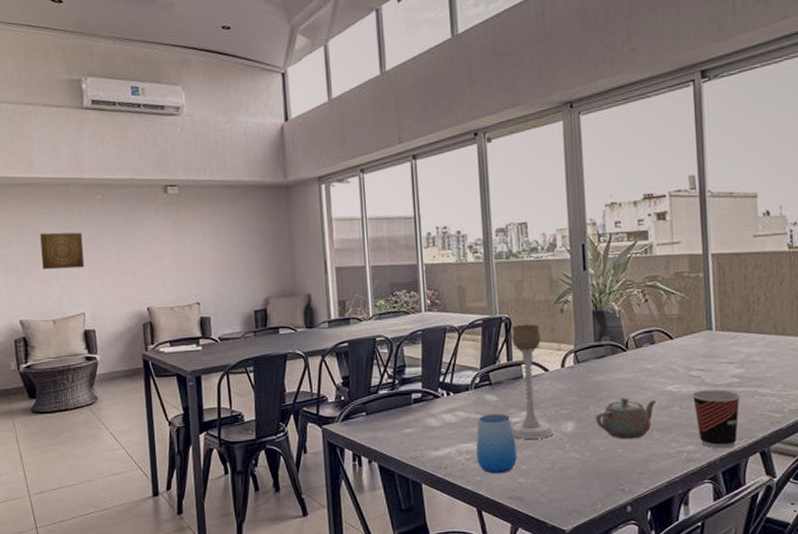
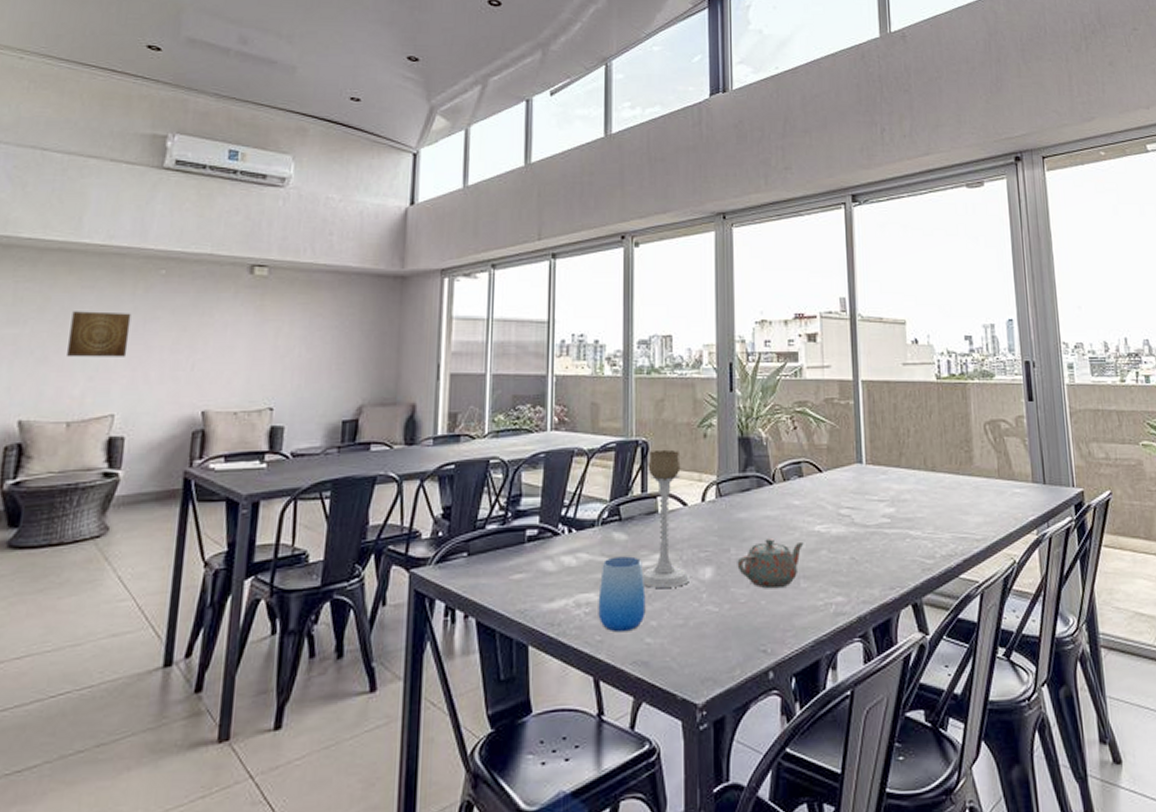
cup: present [691,389,741,449] -> none [841,531,892,601]

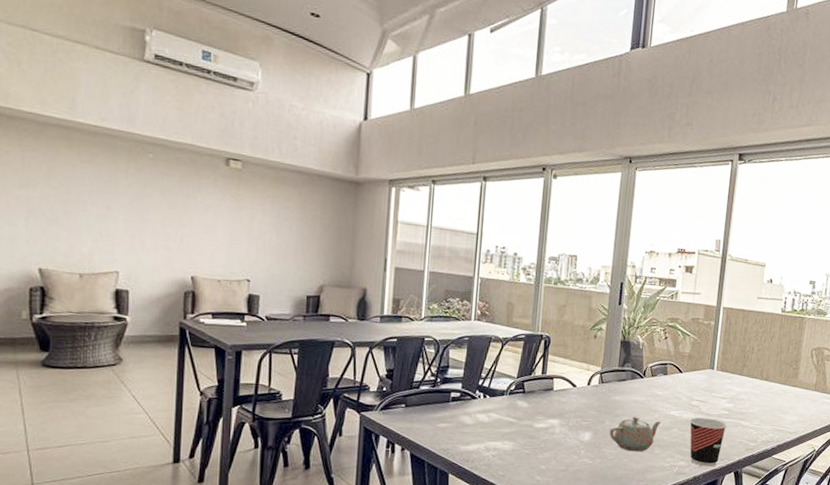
wall art: present [67,311,131,357] -> none [74,181,126,225]
cup: present [598,556,646,633] -> none [502,418,539,471]
candle holder: present [642,449,691,589] -> none [537,344,574,445]
cup: none [841,531,892,601] -> present [689,417,727,467]

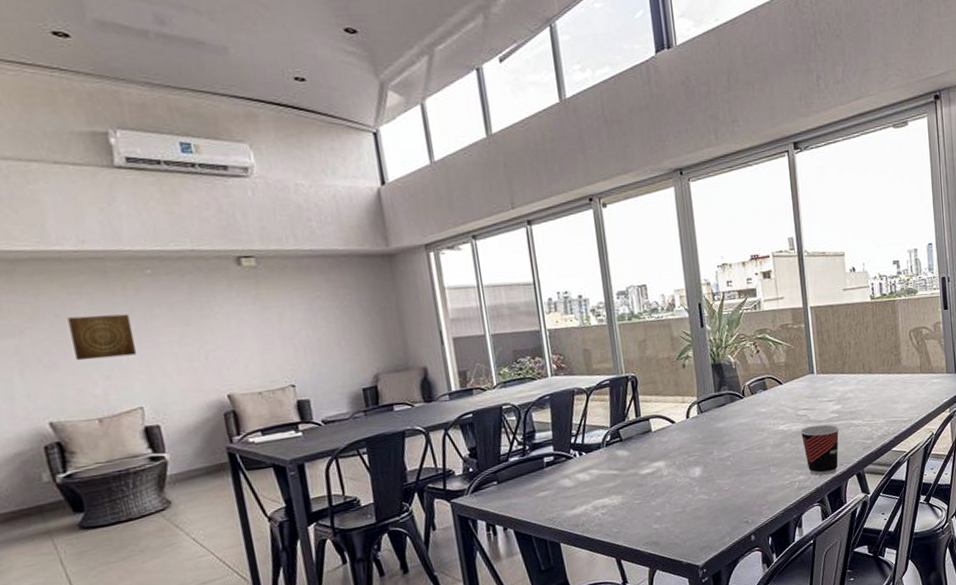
wall art: none [74,181,126,225] -> present [67,314,137,361]
teapot: present [609,416,661,452] -> none [719,439,771,478]

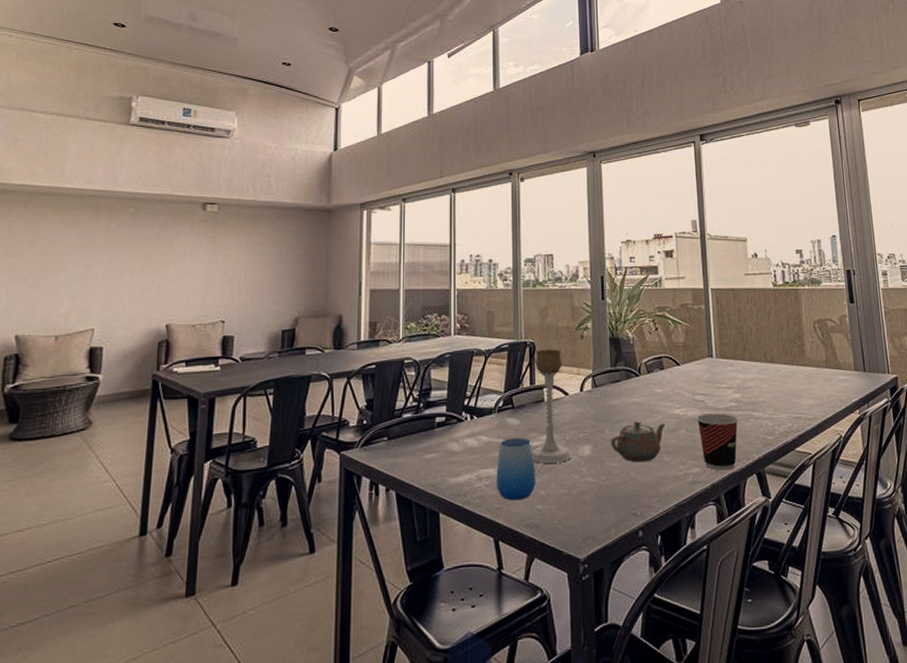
wall art: present [67,314,137,361] -> none [54,244,106,282]
cup: none [611,467,651,525] -> present [496,438,536,501]
candle holder: none [638,380,684,489] -> present [532,349,573,464]
teapot: none [719,439,771,478] -> present [610,421,666,463]

